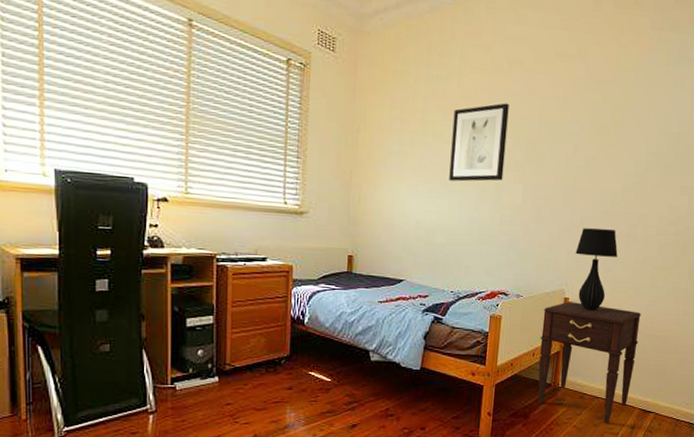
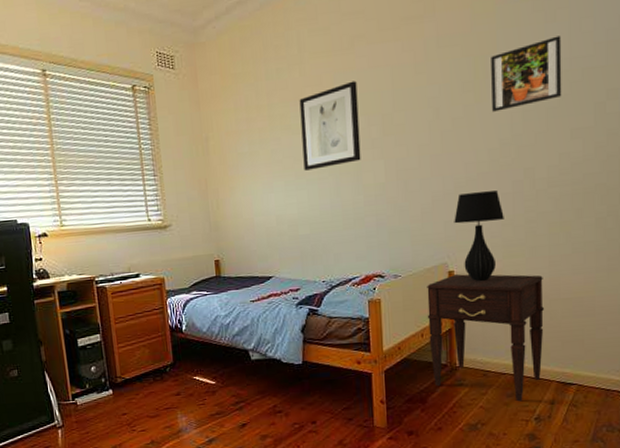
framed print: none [621,101,685,159] -> present [491,36,562,112]

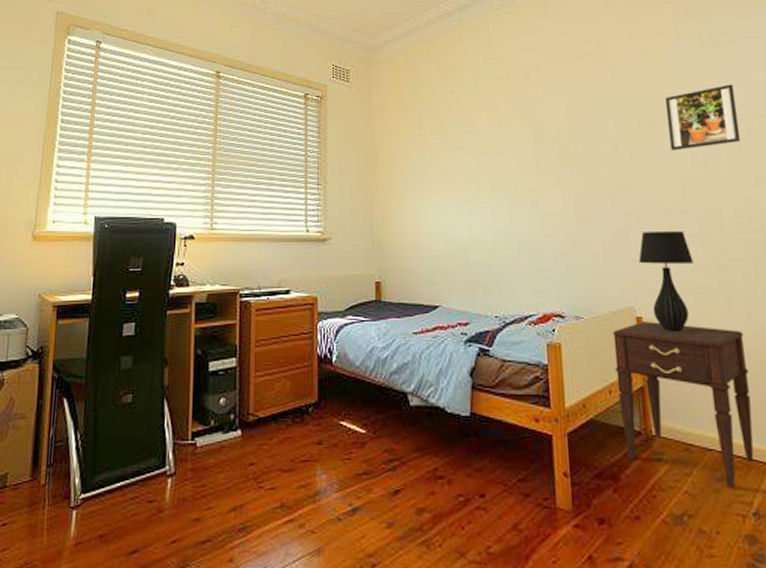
wall art: present [299,81,361,171] -> none [473,108,537,193]

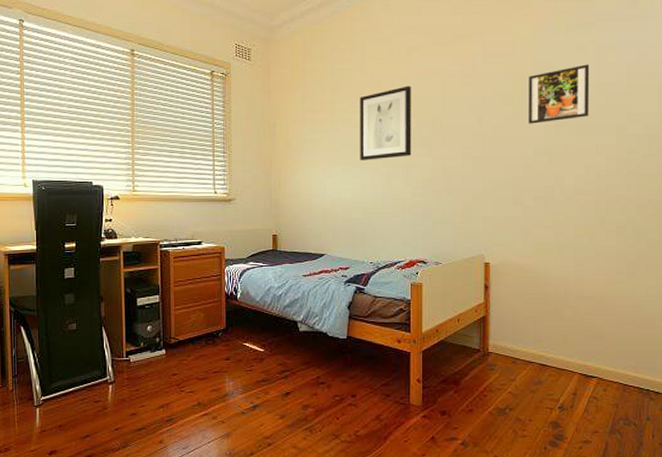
wall art: none [473,108,537,193] -> present [360,86,411,160]
nightstand: present [613,322,754,489] -> none [463,266,570,390]
table lamp: present [638,231,693,331] -> none [491,193,536,274]

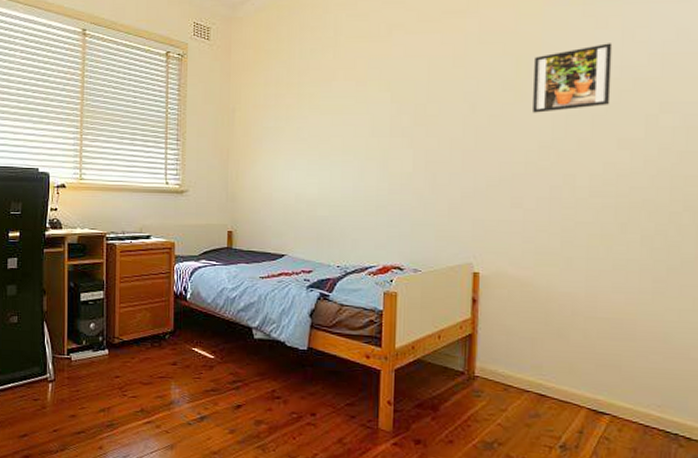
wall art: present [360,86,411,160] -> none [329,68,391,152]

